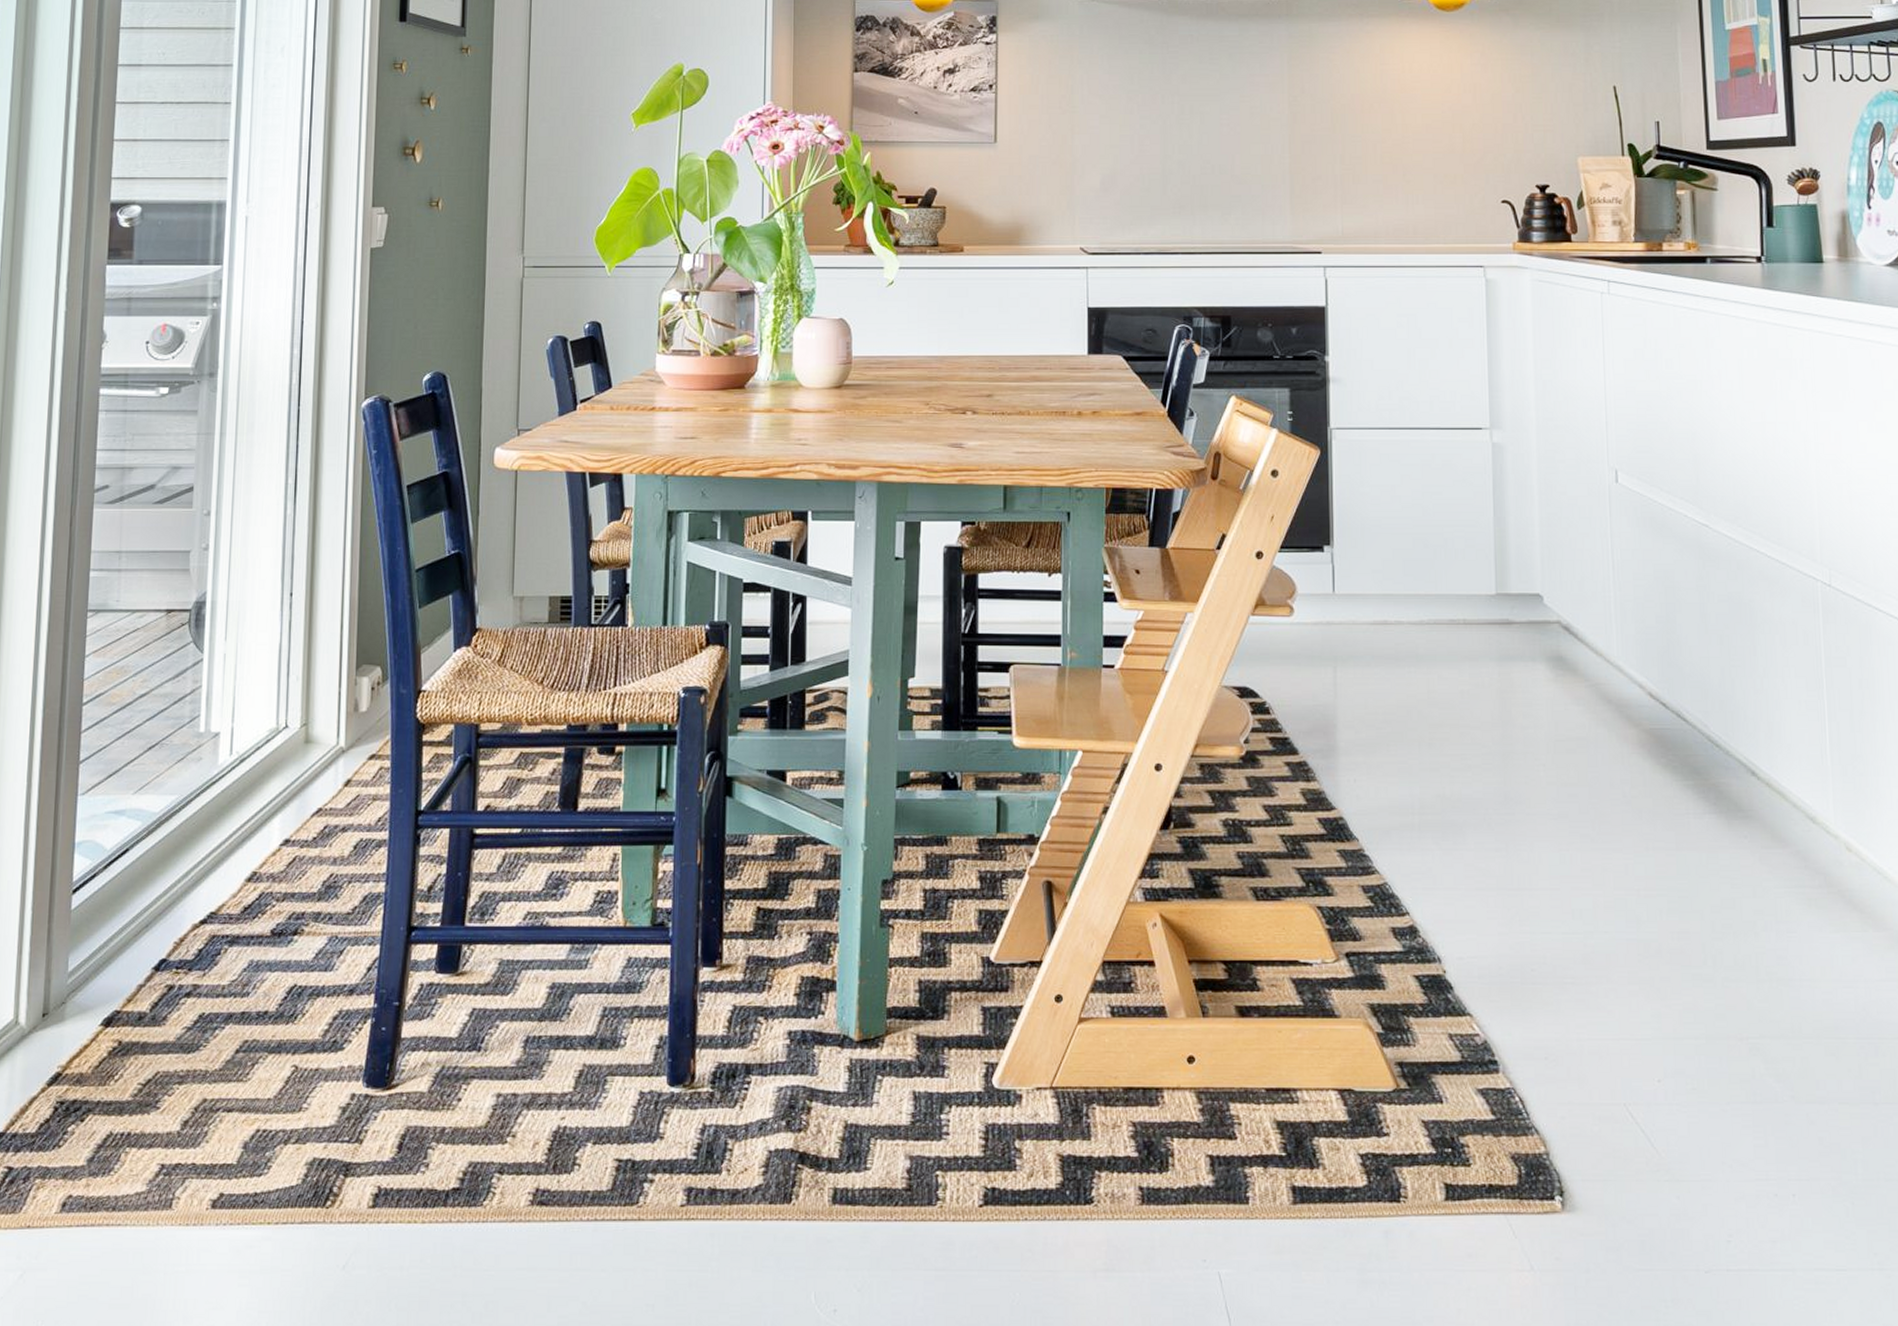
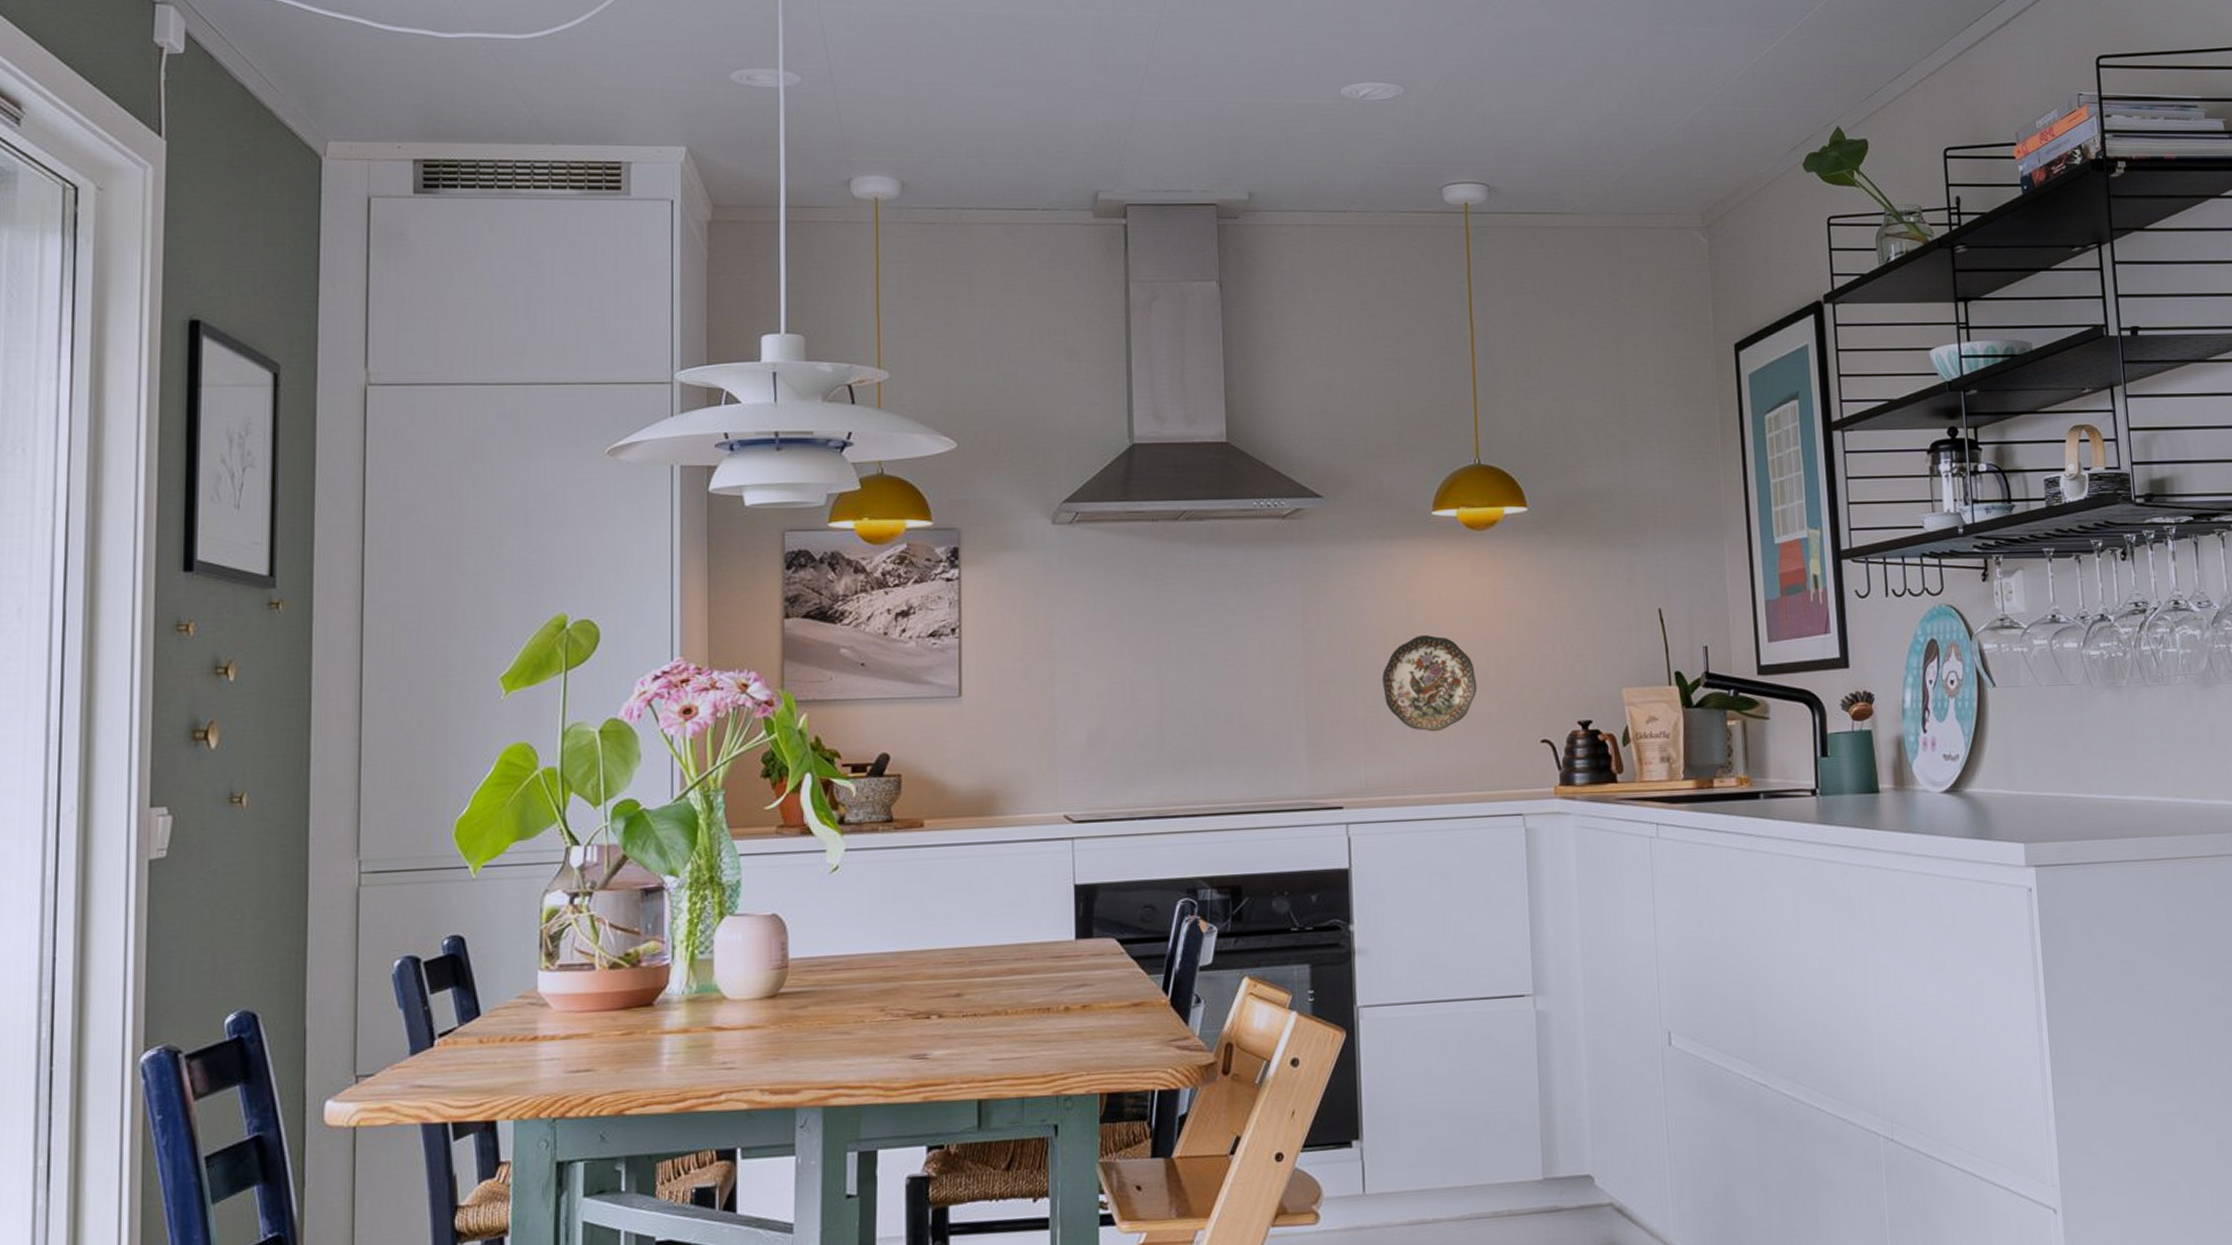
decorative plate: none [1358,103,1444,189] -> present [1381,635,1477,732]

